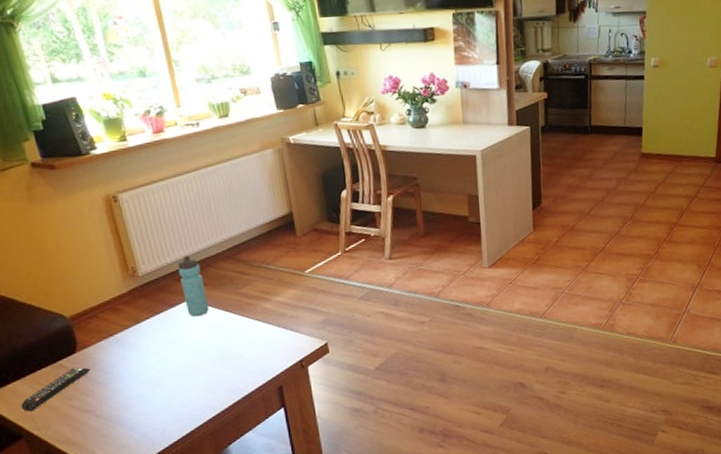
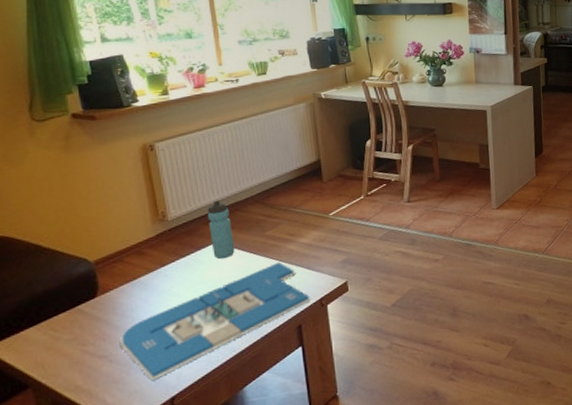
remote control: present [21,367,91,412] -> none [32,311,110,360]
board game: none [103,321,291,437] -> present [121,262,312,382]

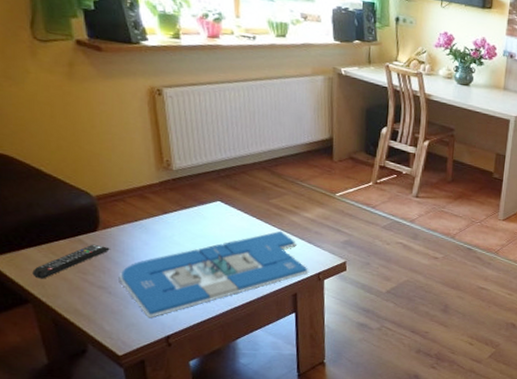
remote control: none [32,311,110,360] -> present [32,244,110,279]
water bottle: present [207,200,235,260] -> none [213,159,238,218]

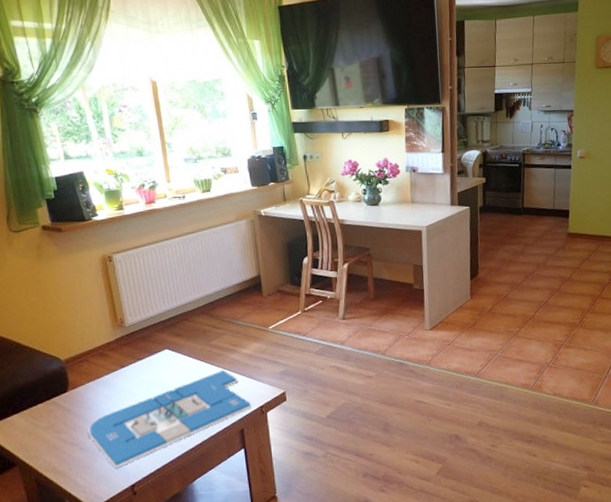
remote control: present [32,244,110,279] -> none [17,404,79,443]

